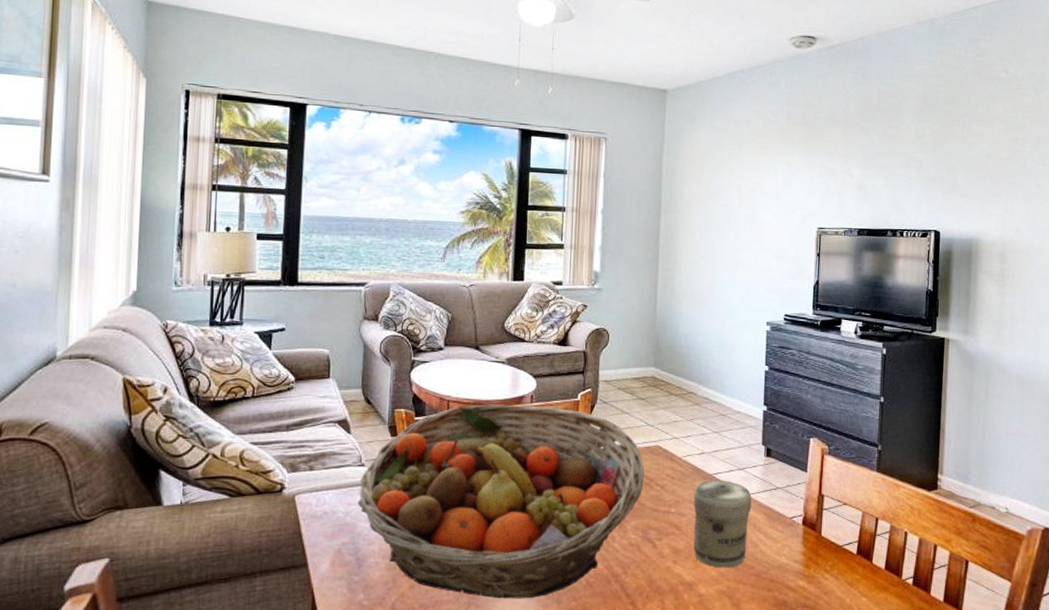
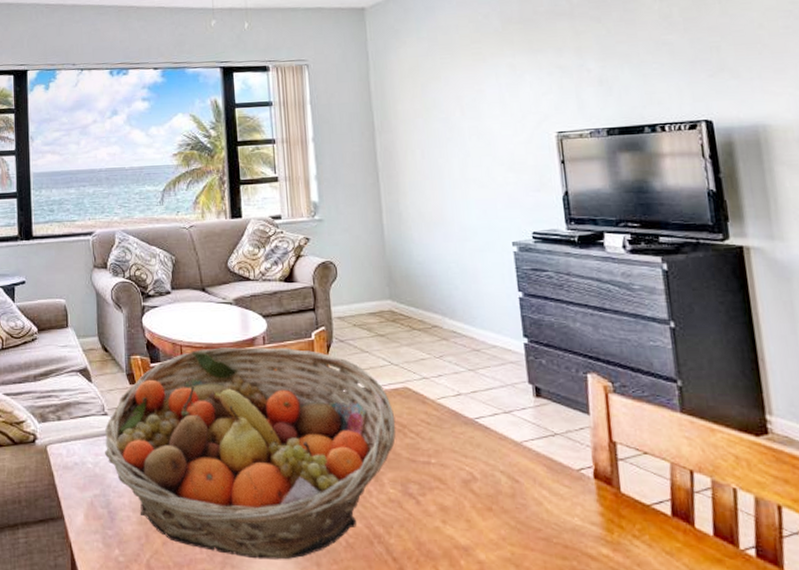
jar: present [693,479,752,568] -> none [455,425,529,530]

